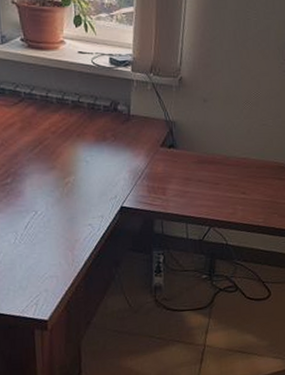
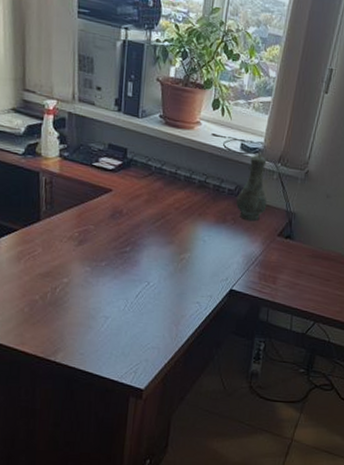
vase: none [114,64,145,136] -> present [236,152,268,222]

